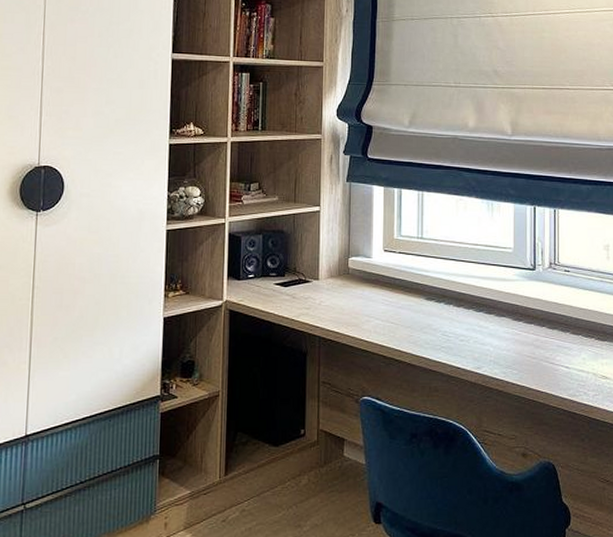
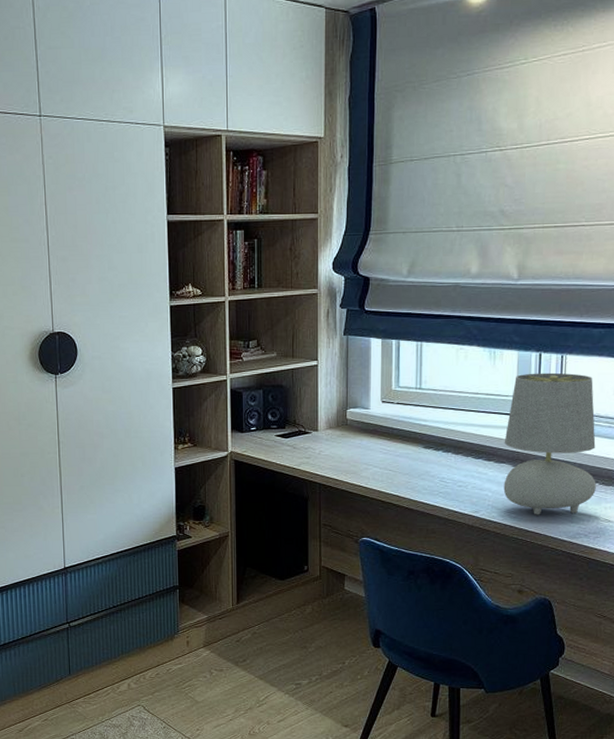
table lamp: none [503,226,592,372] -> present [503,372,596,515]

